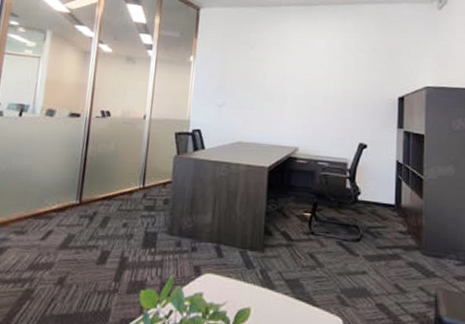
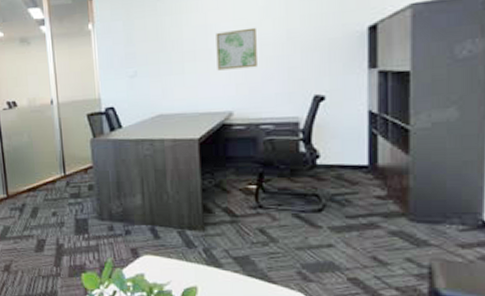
wall art: none [290,82,322,115] -> present [216,27,257,71]

